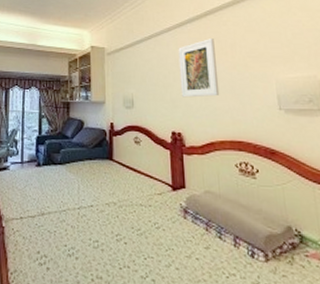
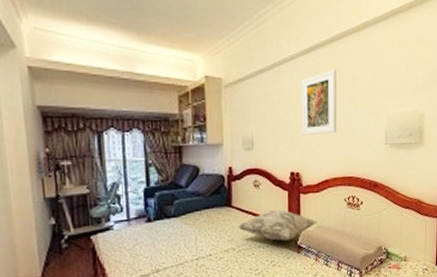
decorative pillow: none [119,168,205,203] -> present [238,209,317,242]

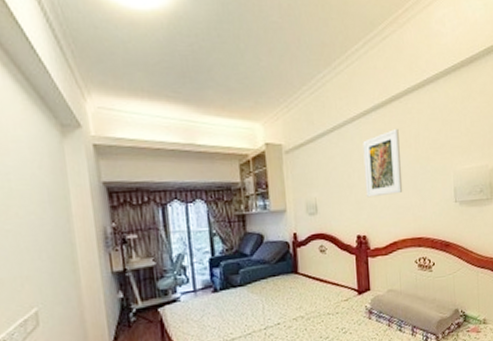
decorative pillow: present [238,209,317,242] -> none [305,274,388,307]

